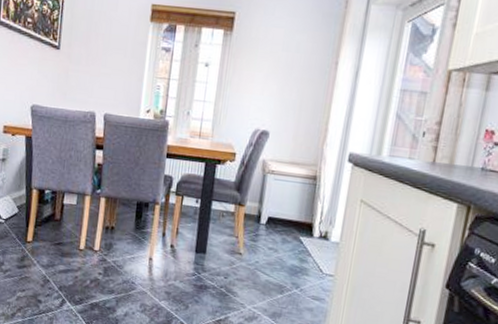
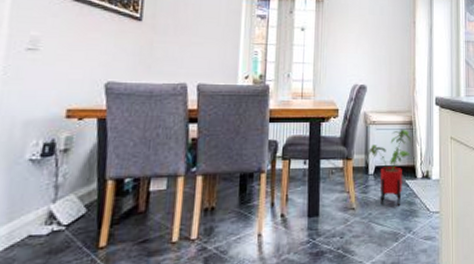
house plant: none [263,182,313,260] -> present [368,129,411,205]

